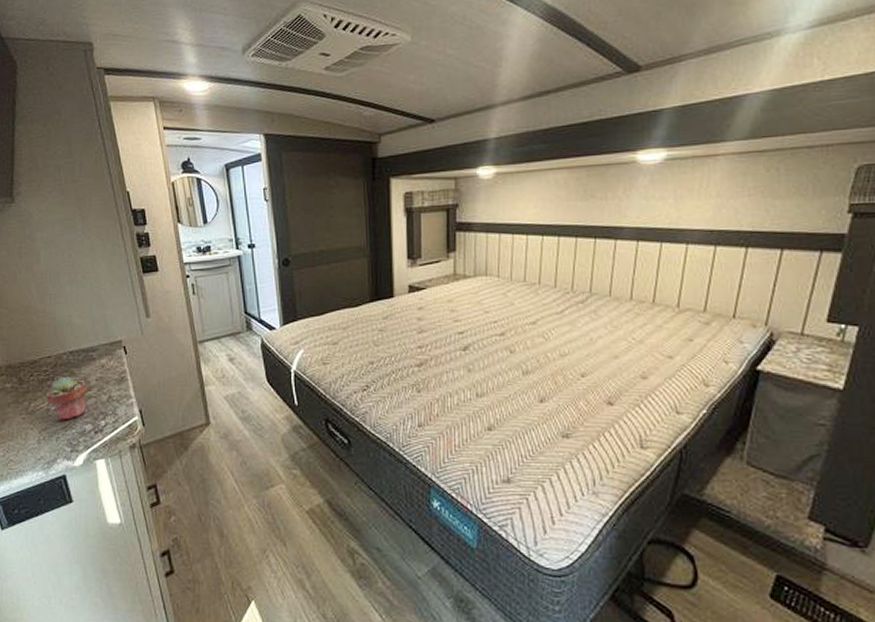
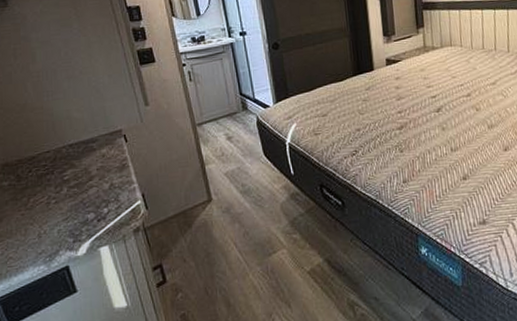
potted succulent: present [45,376,87,421] -> none [45,169,89,213]

